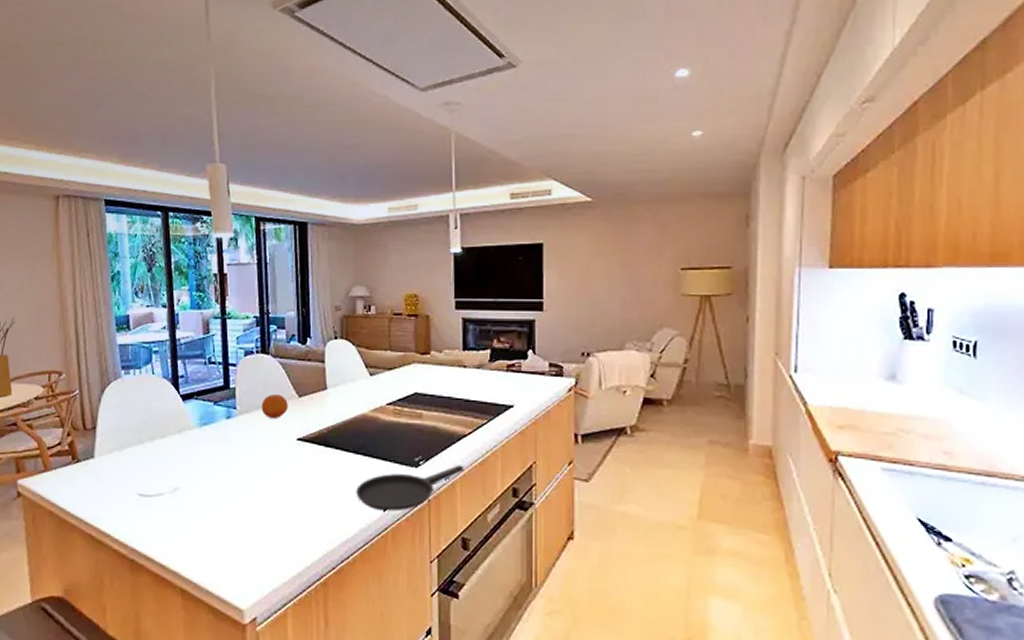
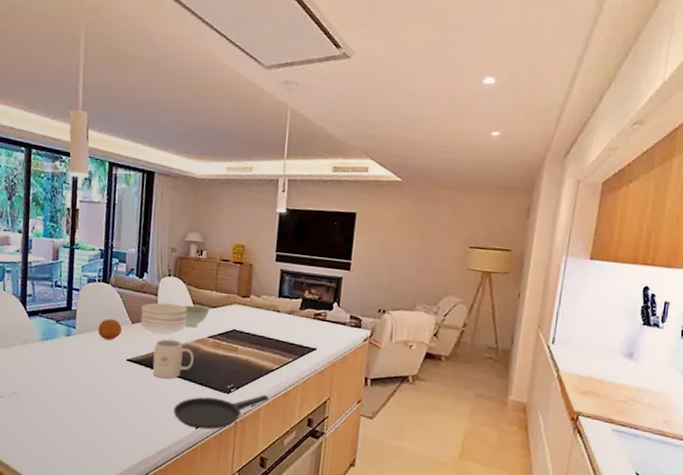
bowl: none [308,370,361,408] -> present [140,302,188,336]
mug: none [327,411,373,457] -> present [152,339,194,379]
bowl: none [355,369,386,396] -> present [183,305,210,328]

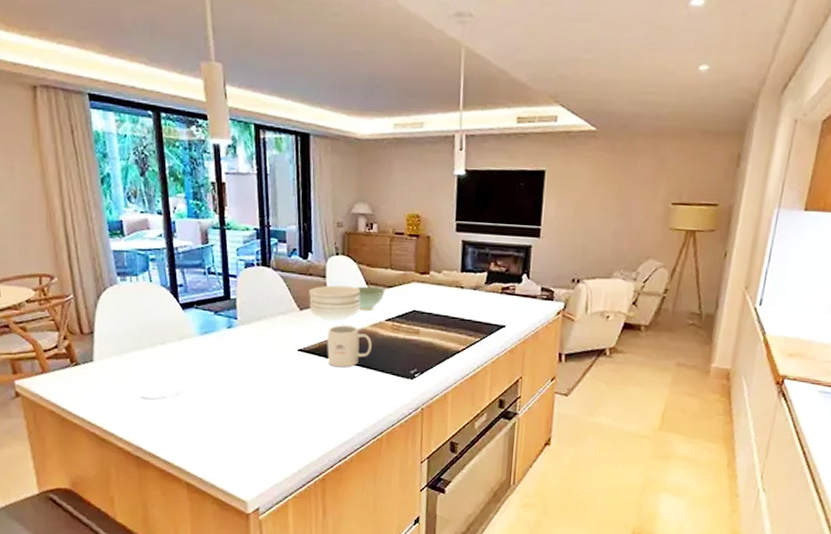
fruit: present [97,319,122,340] -> none [262,306,289,329]
frying pan: present [173,394,269,430] -> none [354,378,456,418]

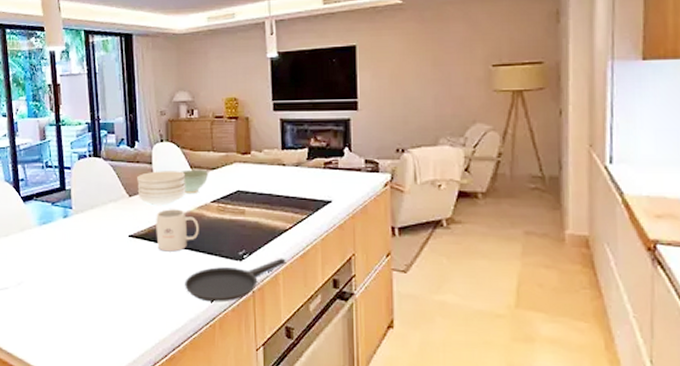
frying pan: none [354,378,456,418] -> present [185,258,286,303]

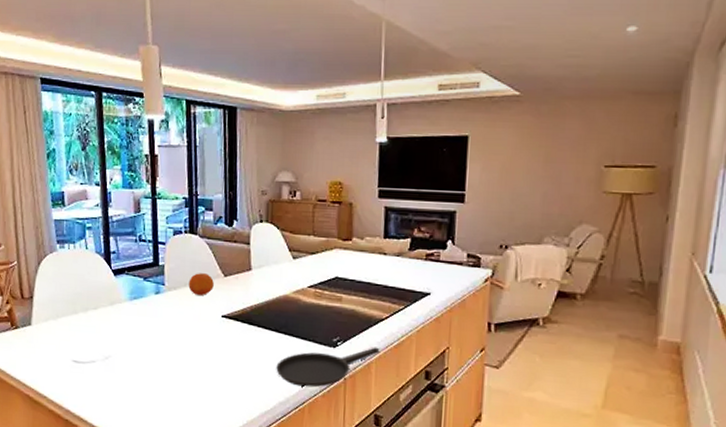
fruit: none [95,195,119,216] -> present [188,273,214,295]
bowl: present [137,171,186,206] -> none [233,252,284,289]
mug: present [156,209,199,252] -> none [250,291,294,335]
bowl: present [181,169,209,194] -> none [279,252,308,278]

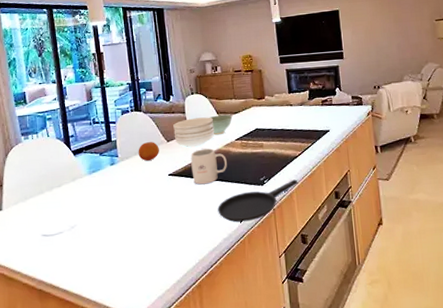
bowl: none [233,252,284,289] -> present [173,117,215,148]
mug: none [250,291,294,335] -> present [191,148,227,185]
bowl: none [279,252,308,278] -> present [209,114,233,136]

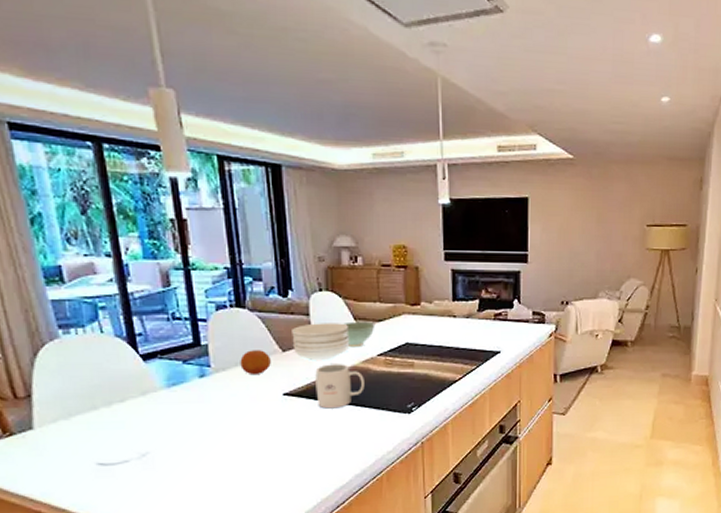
frying pan: present [218,179,298,222] -> none [349,408,455,456]

